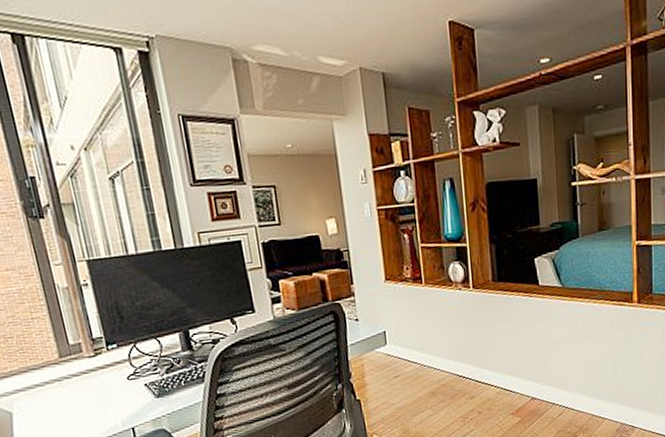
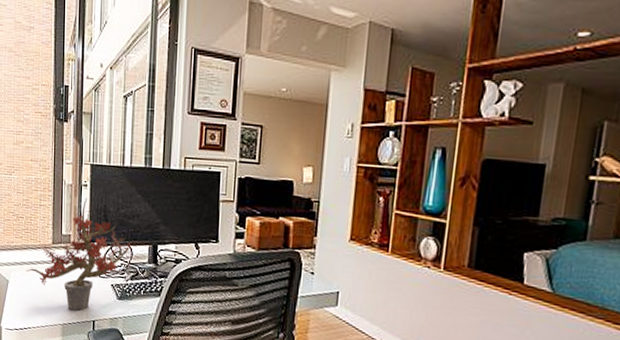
potted plant: none [32,298,161,424] -> present [26,197,132,311]

